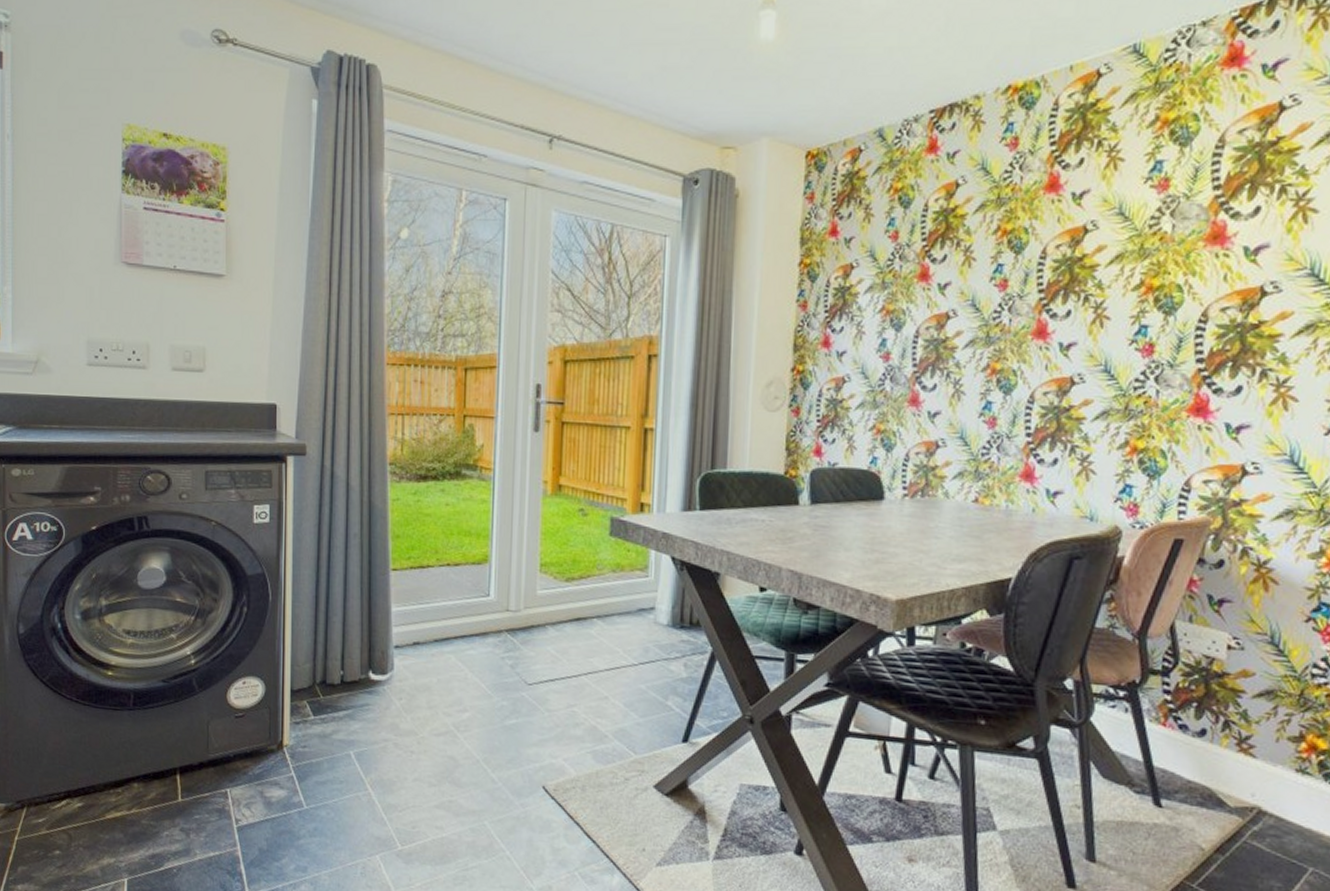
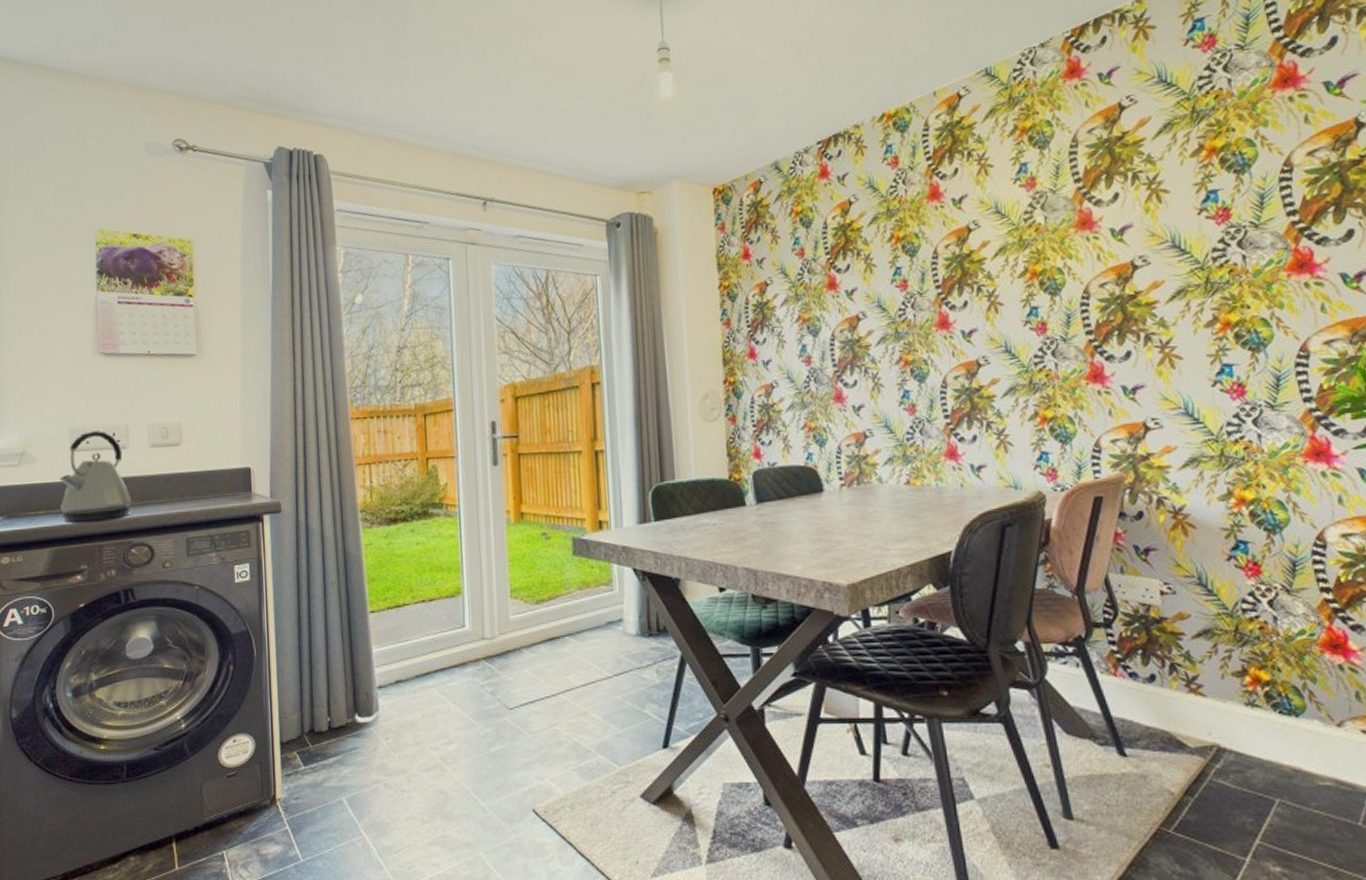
kettle: none [74,346,151,445] -> present [59,431,133,525]

